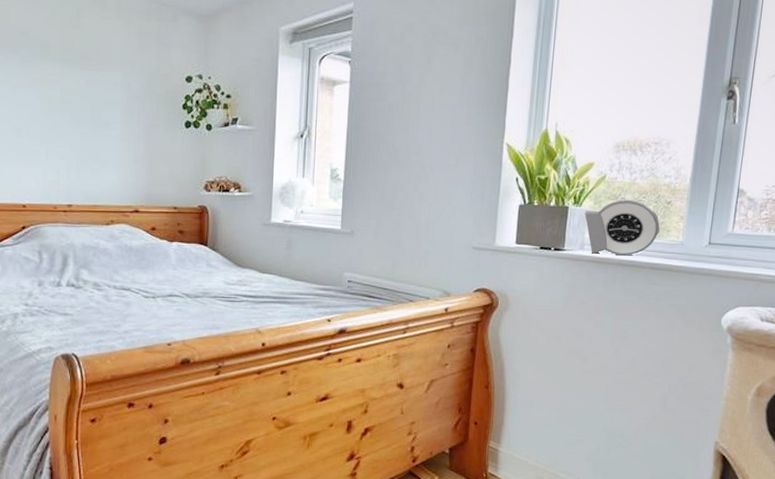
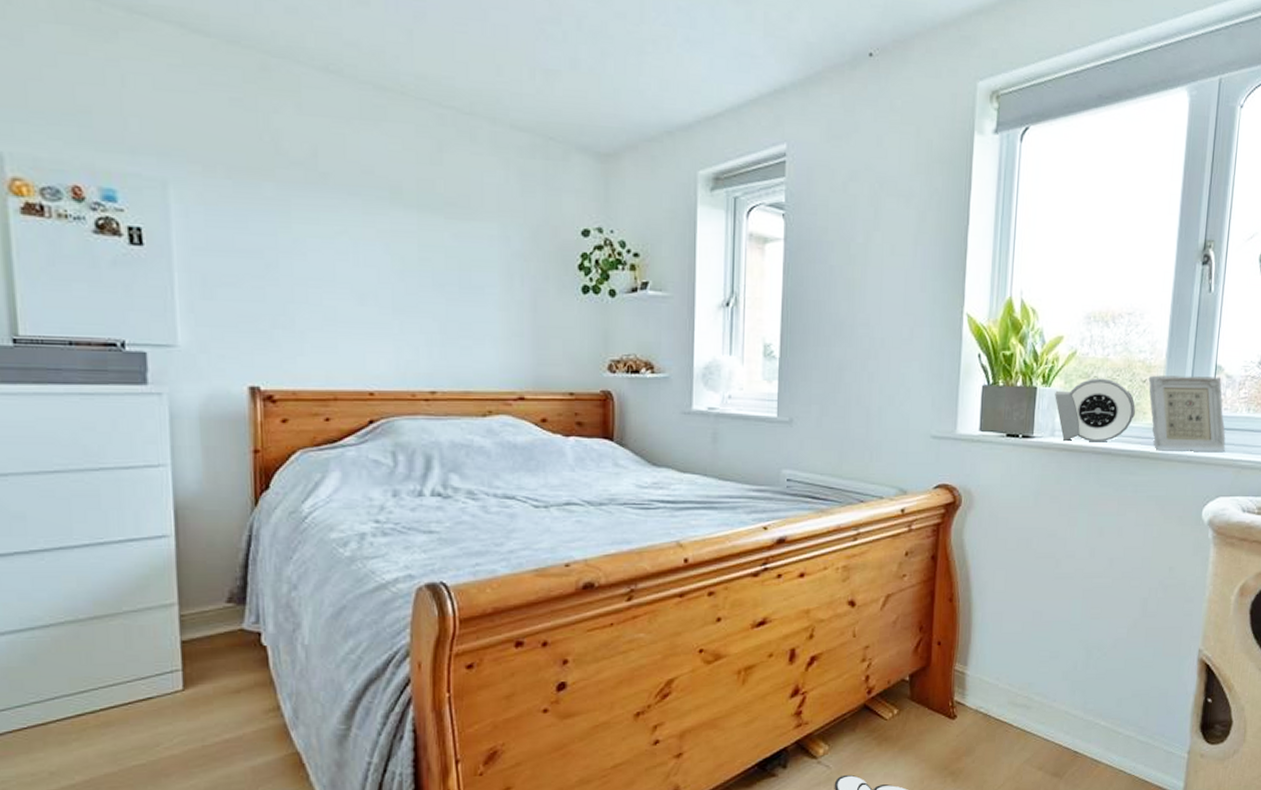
picture frame: none [672,197,746,267] -> present [1148,375,1226,453]

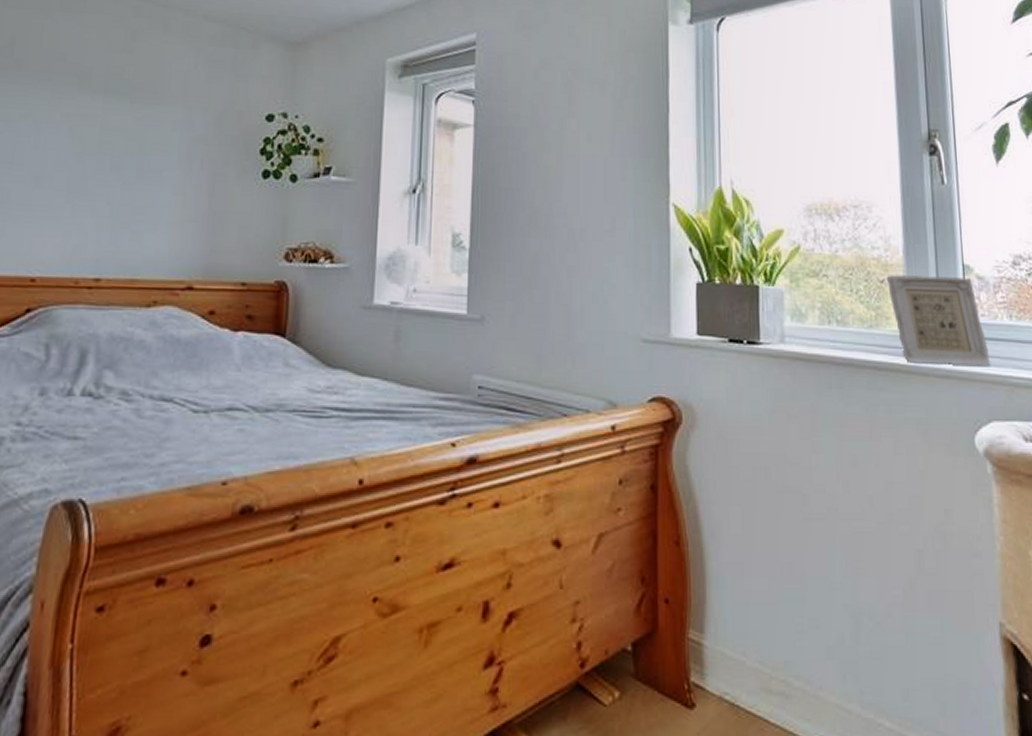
alarm clock: present [1055,378,1135,442] -> none [780,276,876,352]

